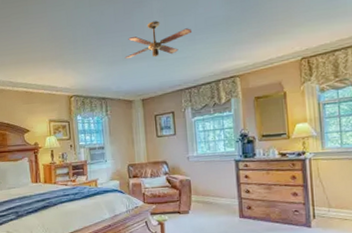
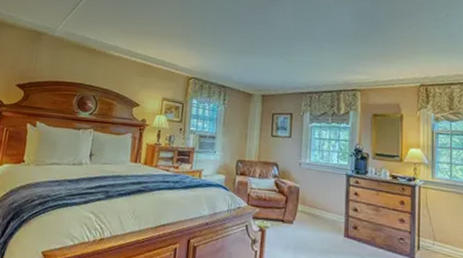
ceiling fan: present [124,21,193,59] -> none [251,21,321,57]

